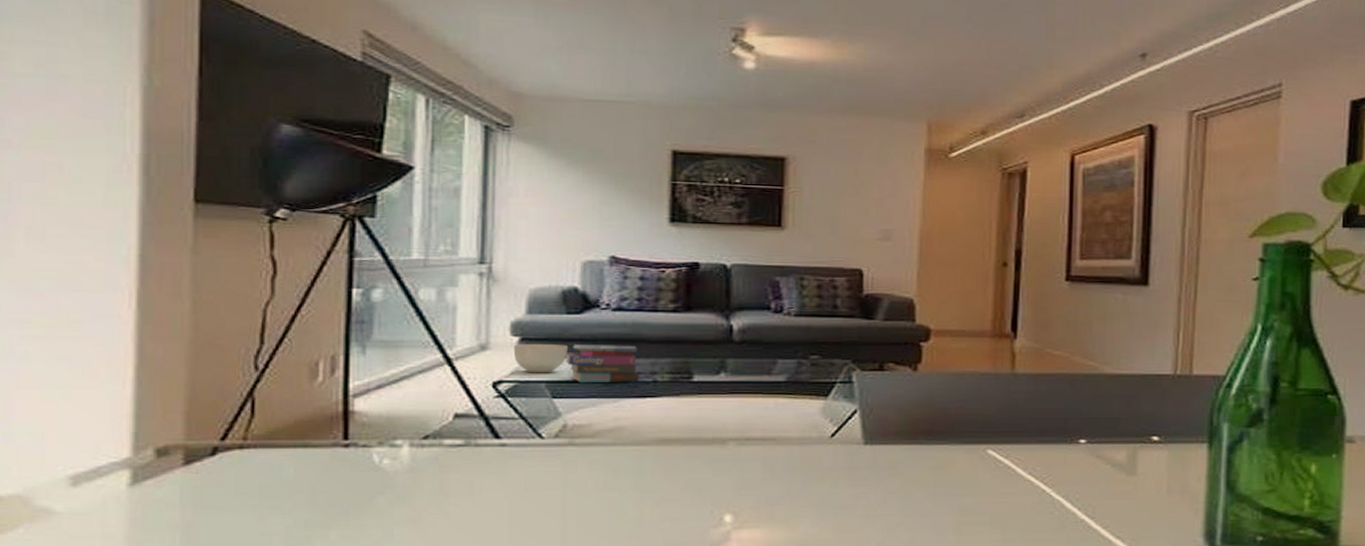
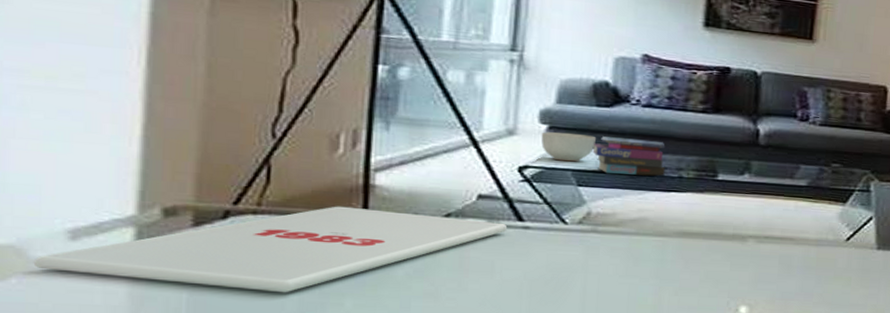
magazine: none [38,435,485,528] -> present [33,206,508,293]

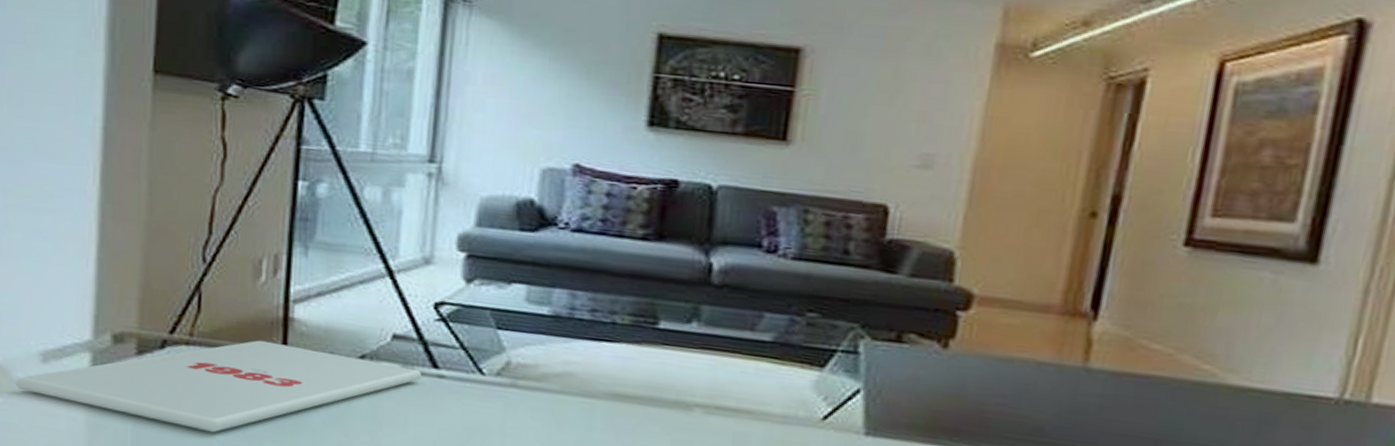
bowl: present [541,131,597,162] -> none [458,261,519,300]
books: present [592,136,666,177] -> none [513,268,597,322]

